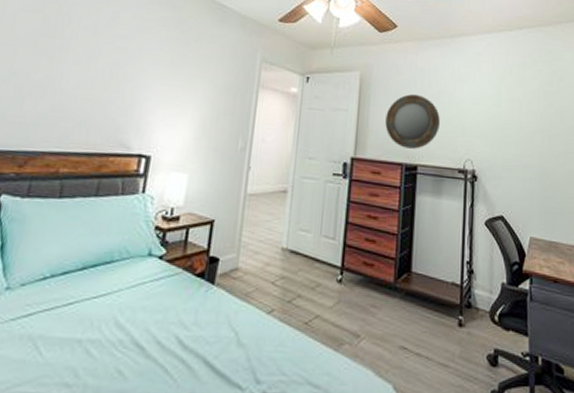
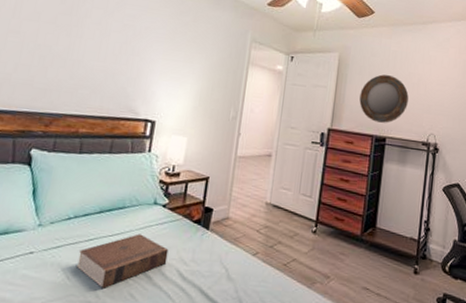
book: none [50,293,166,365] -> present [75,234,169,288]

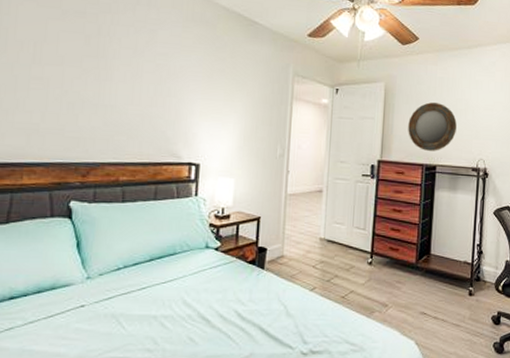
book: present [75,234,169,288] -> none [130,278,225,335]

